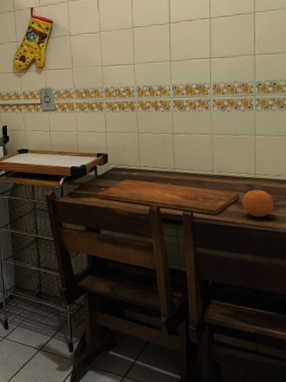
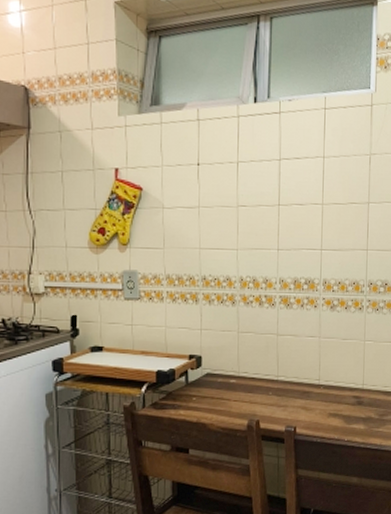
cutting board: present [98,179,239,214] -> none [188,387,346,430]
fruit: present [242,189,274,217] -> none [348,402,381,434]

